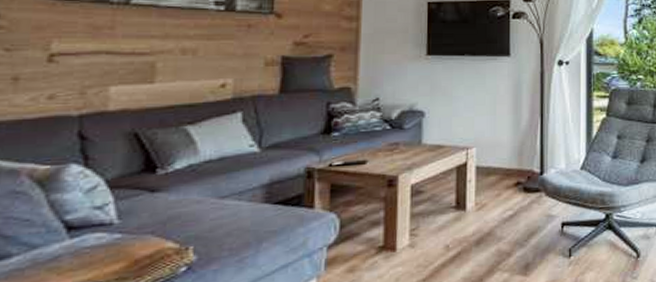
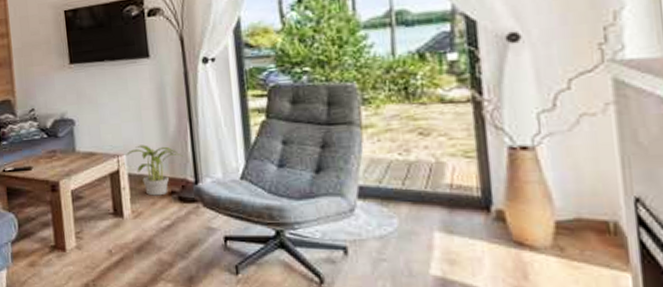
potted plant: none [475,138,532,188] -> present [125,145,183,196]

